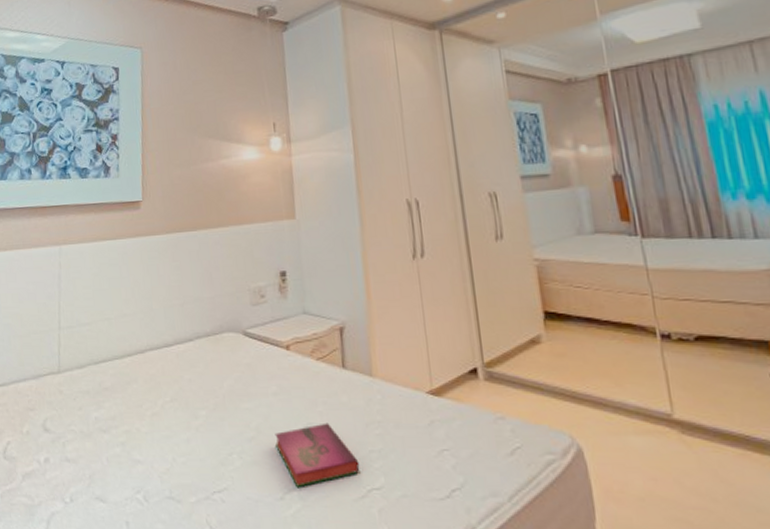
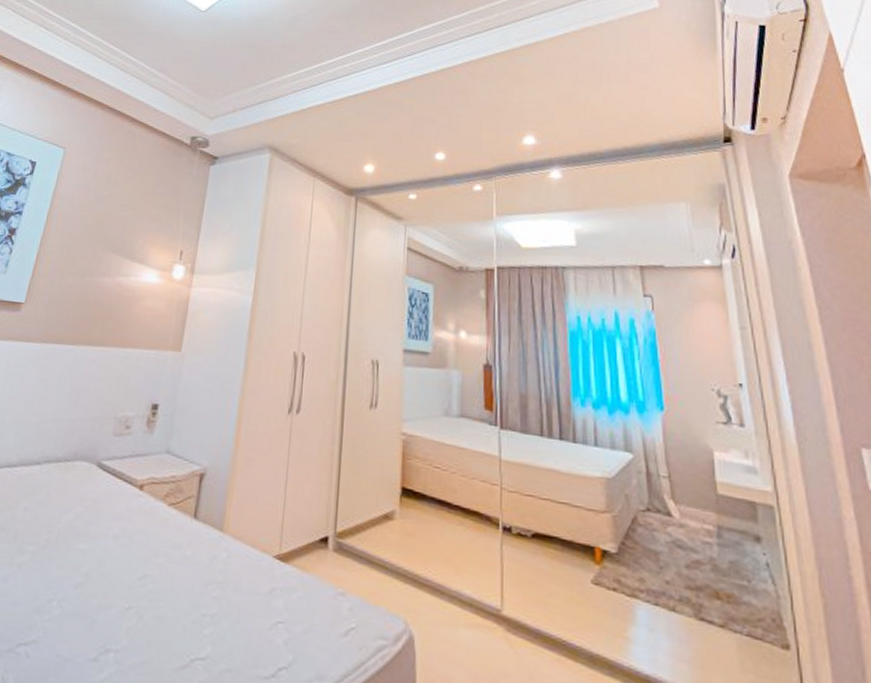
hardback book: present [275,423,360,487] -> none [103,576,189,648]

